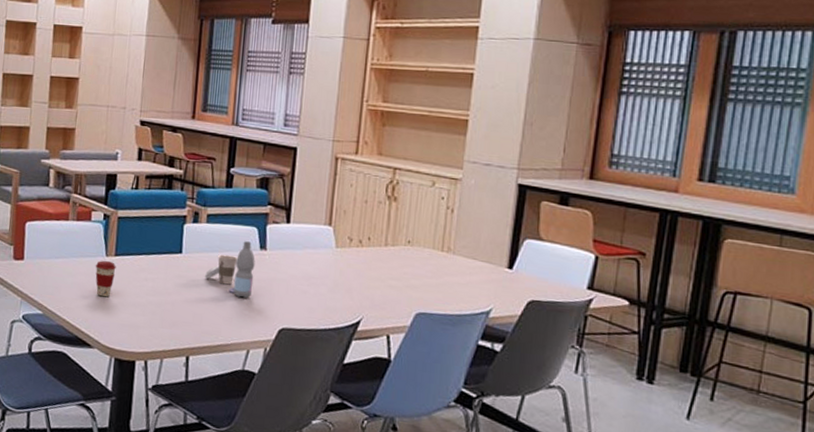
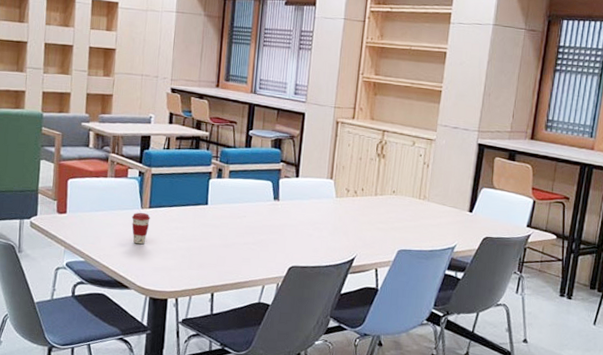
cup: present [205,254,238,285] -> none [227,205,255,231]
water bottle: present [229,241,255,298] -> none [247,193,270,242]

